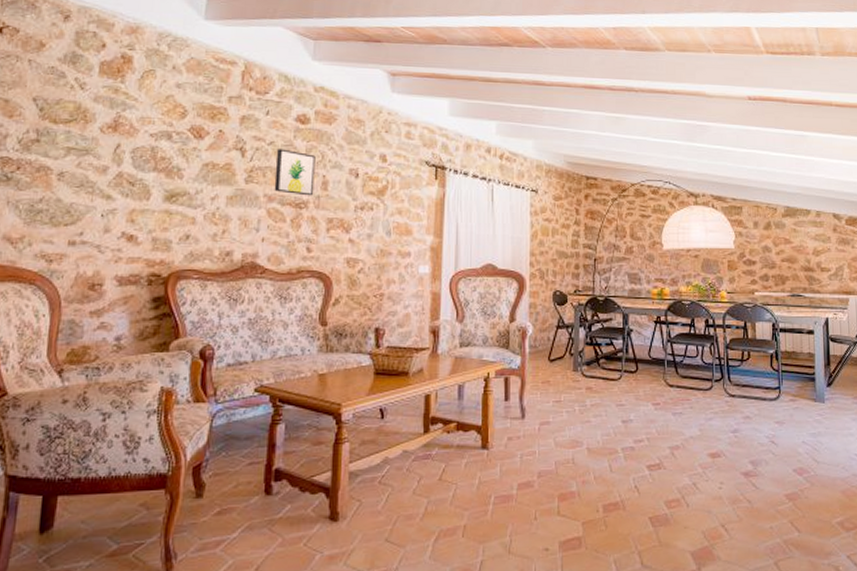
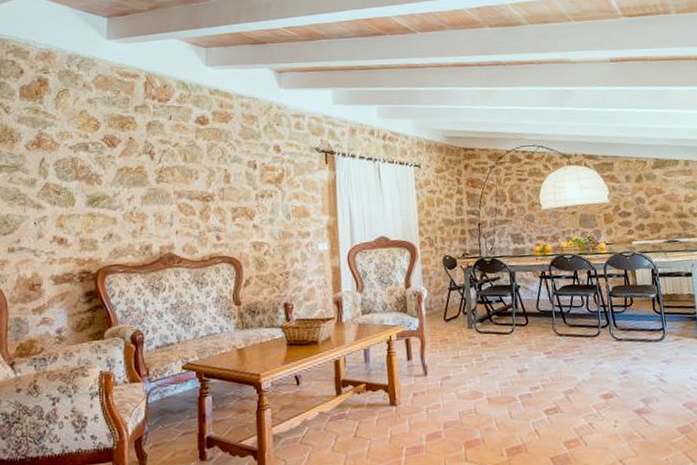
wall art: present [274,149,316,196] -> none [181,149,218,190]

